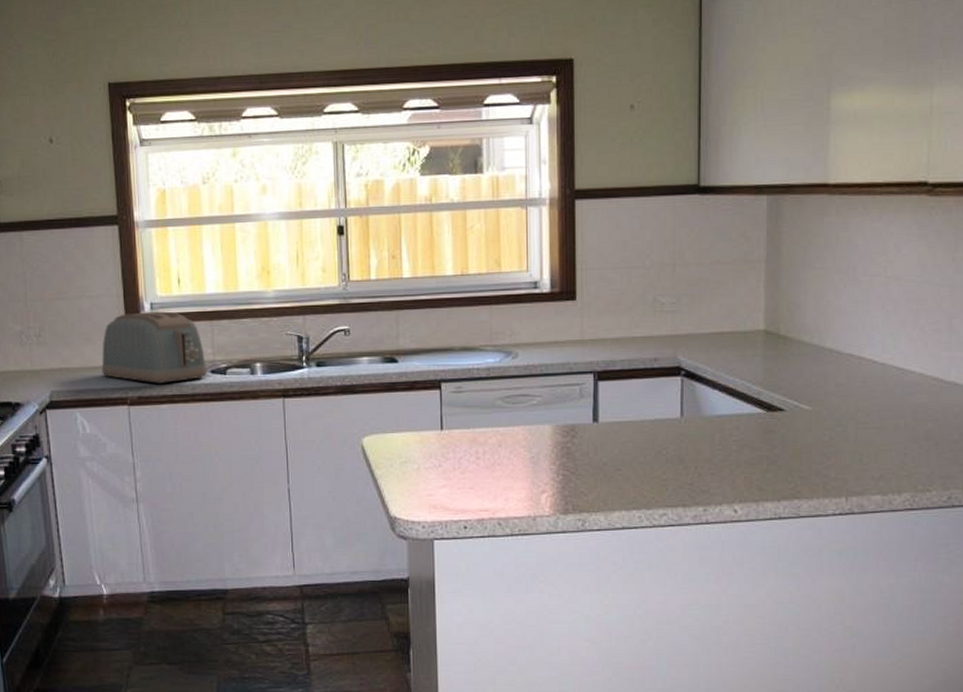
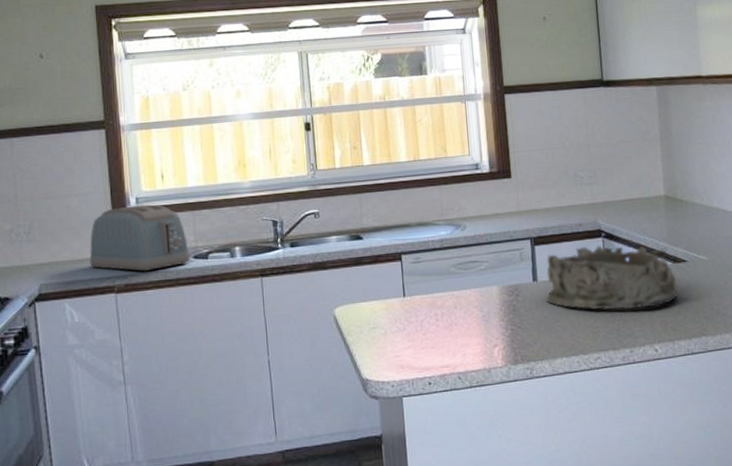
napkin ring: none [606,384,771,462] -> present [545,245,679,310]

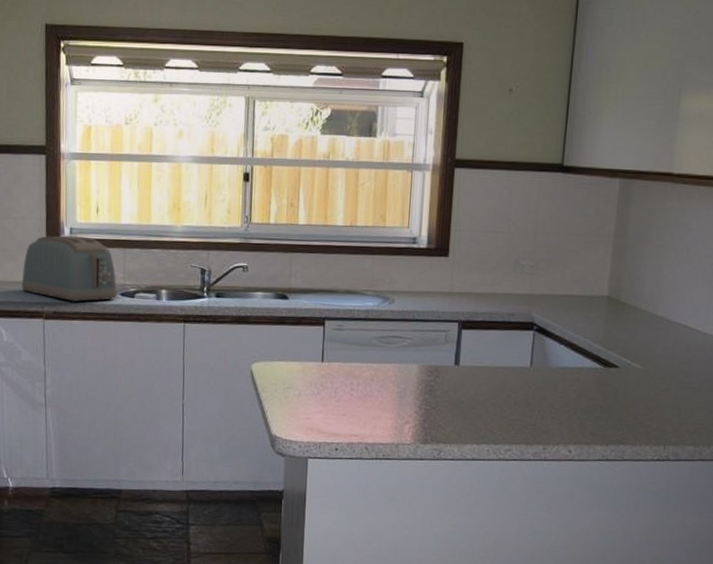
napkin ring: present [545,245,679,310] -> none [464,337,604,408]

